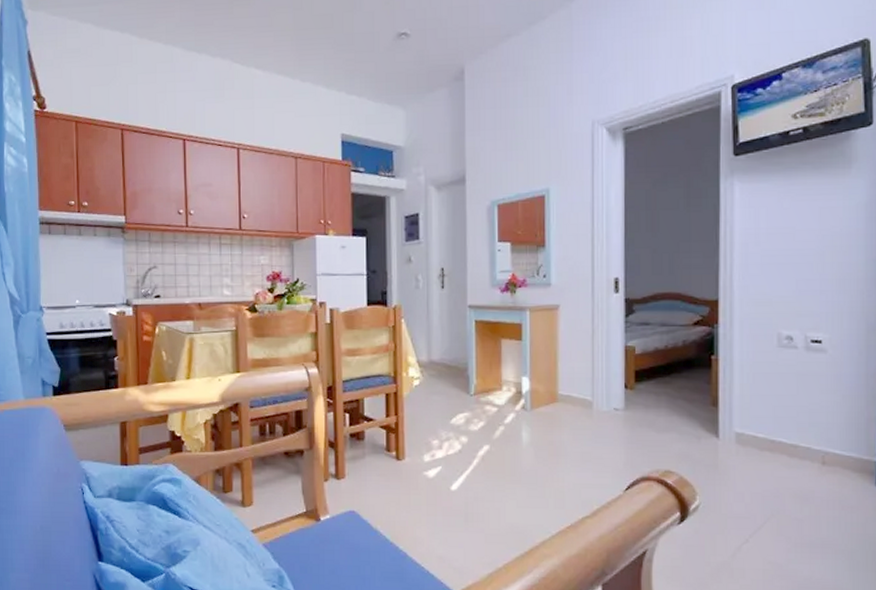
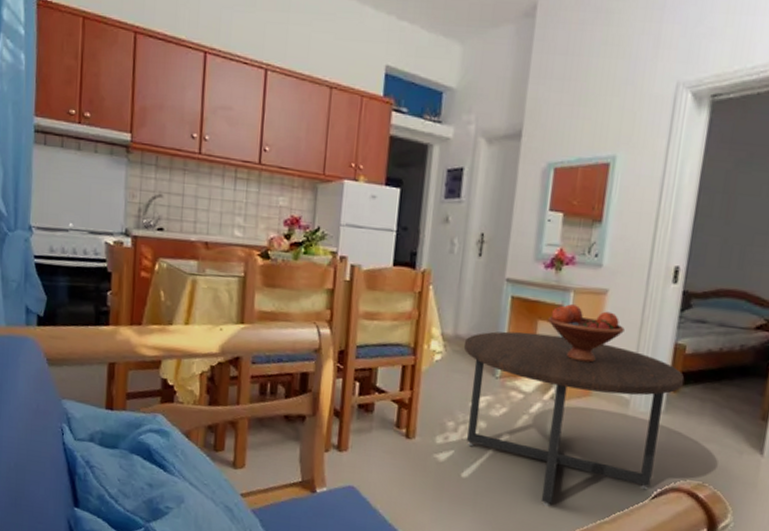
coffee table: none [438,351,638,509] -> present [463,331,685,507]
fruit bowl: none [511,322,578,372] -> present [548,304,625,363]

